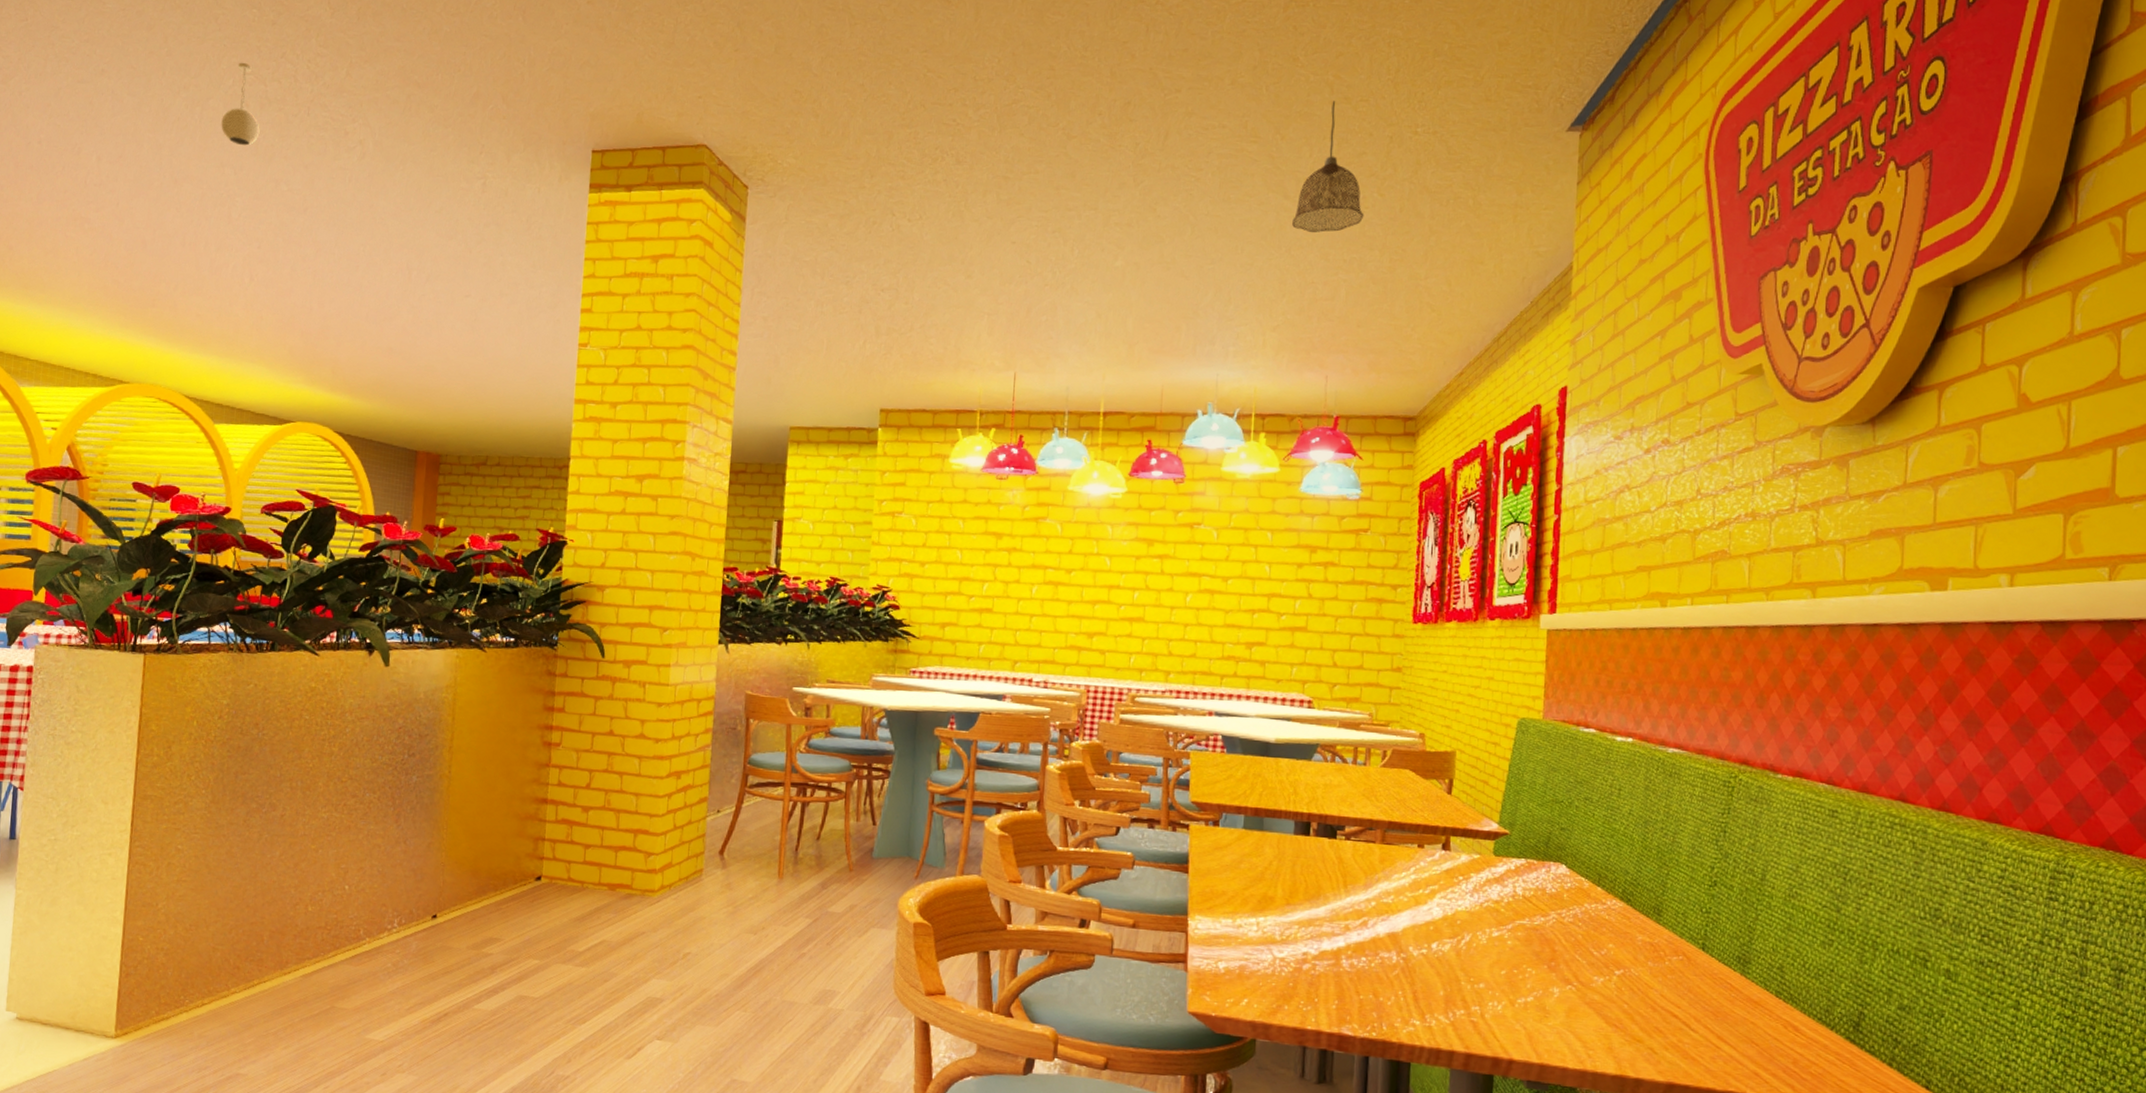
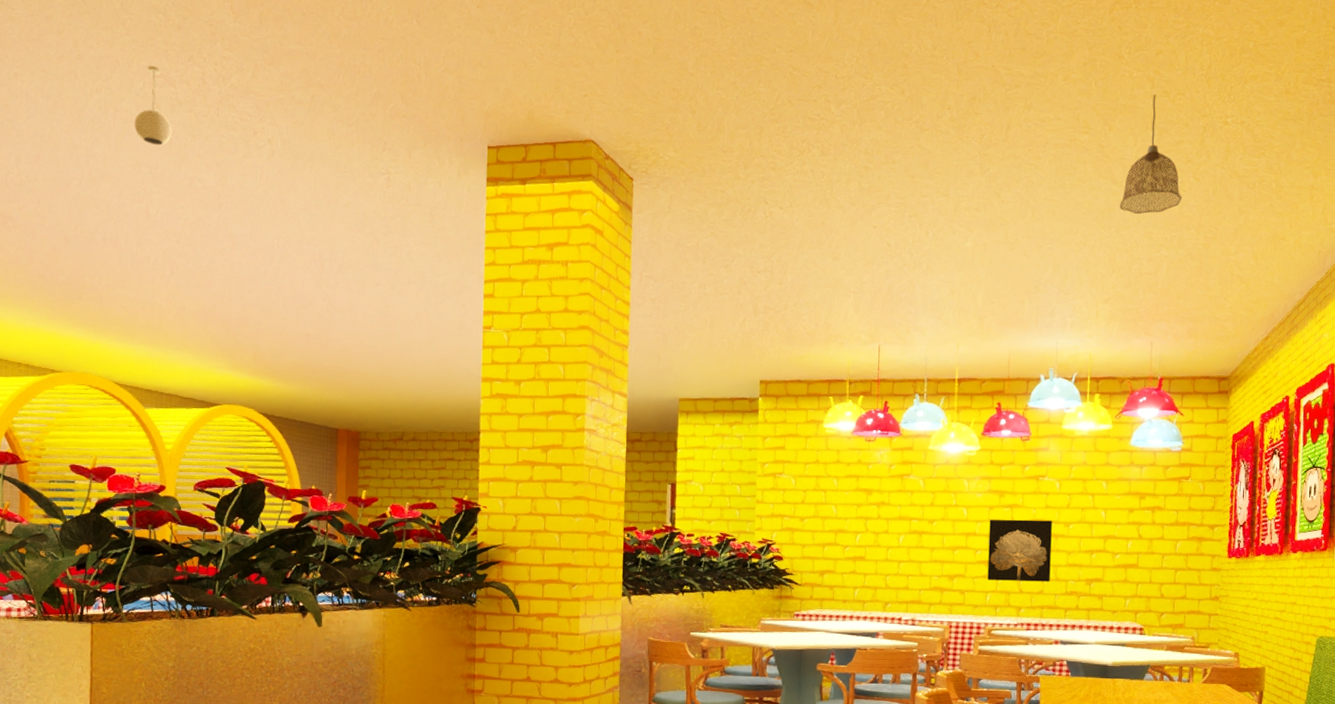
wall art: none [1132,571,1208,644] -> present [987,519,1052,582]

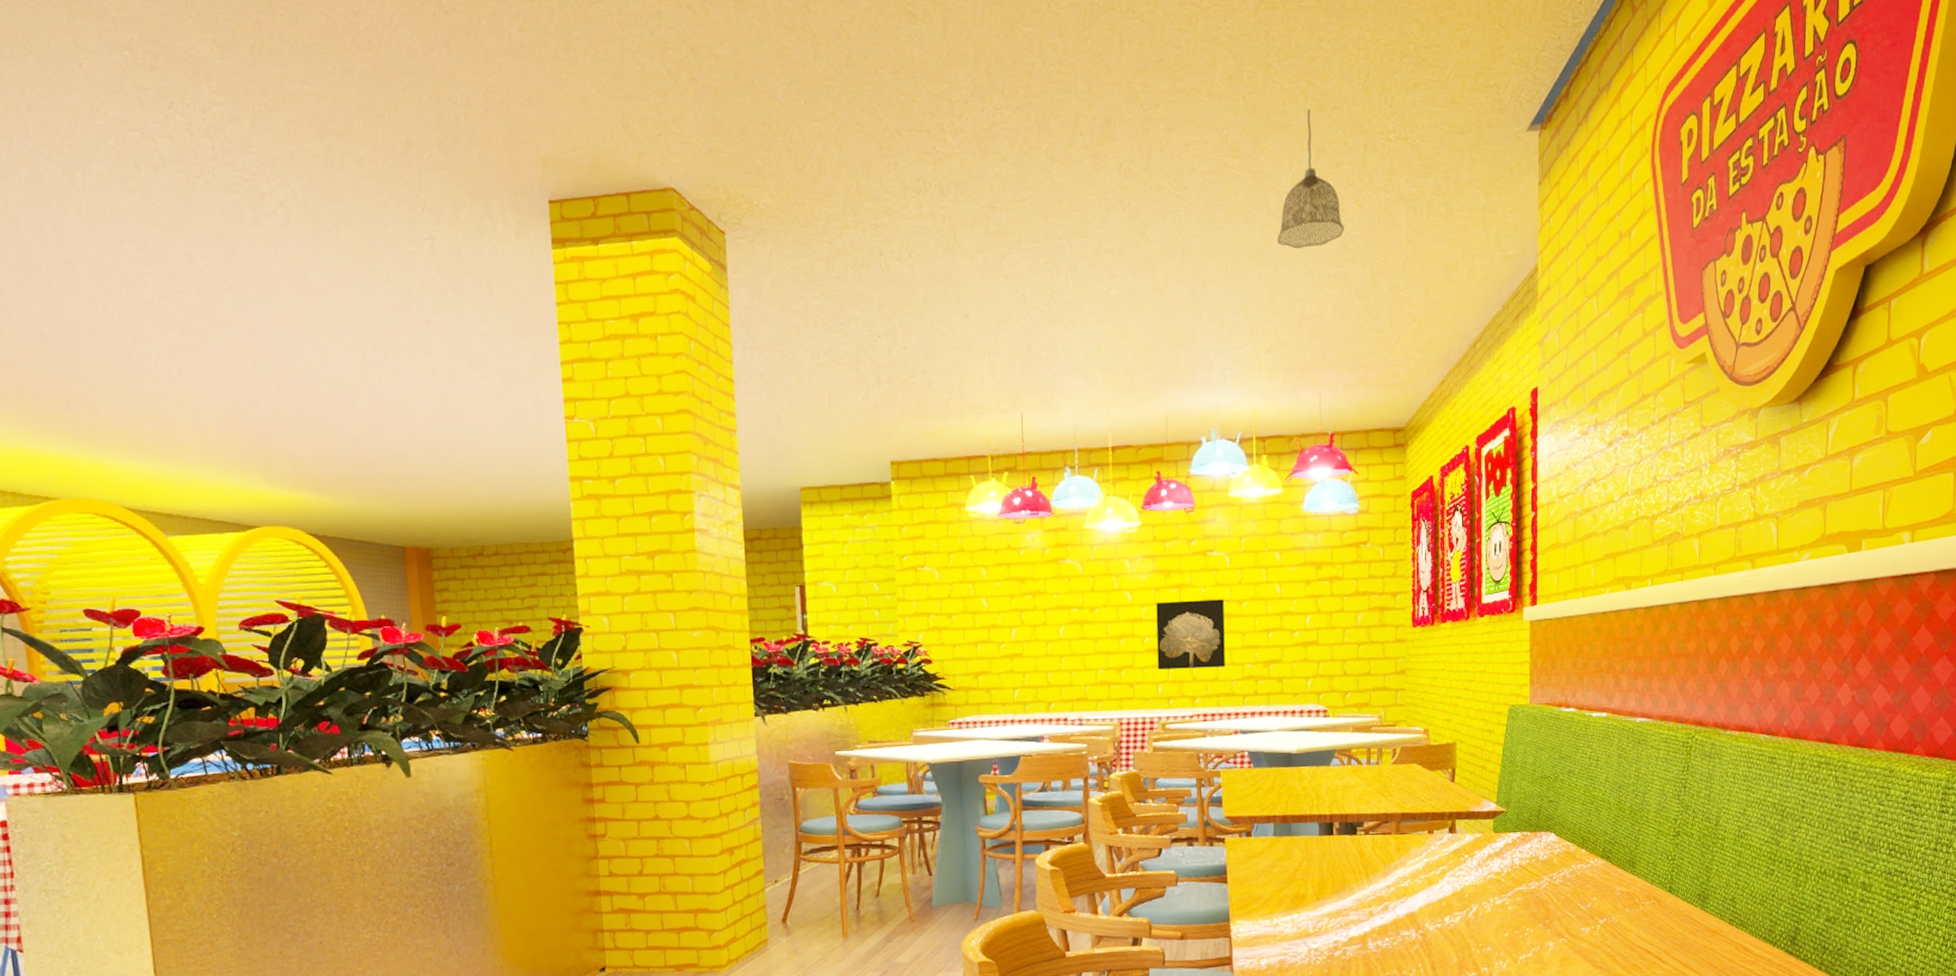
pendant light: present [134,65,172,145] -> none [109,116,159,216]

